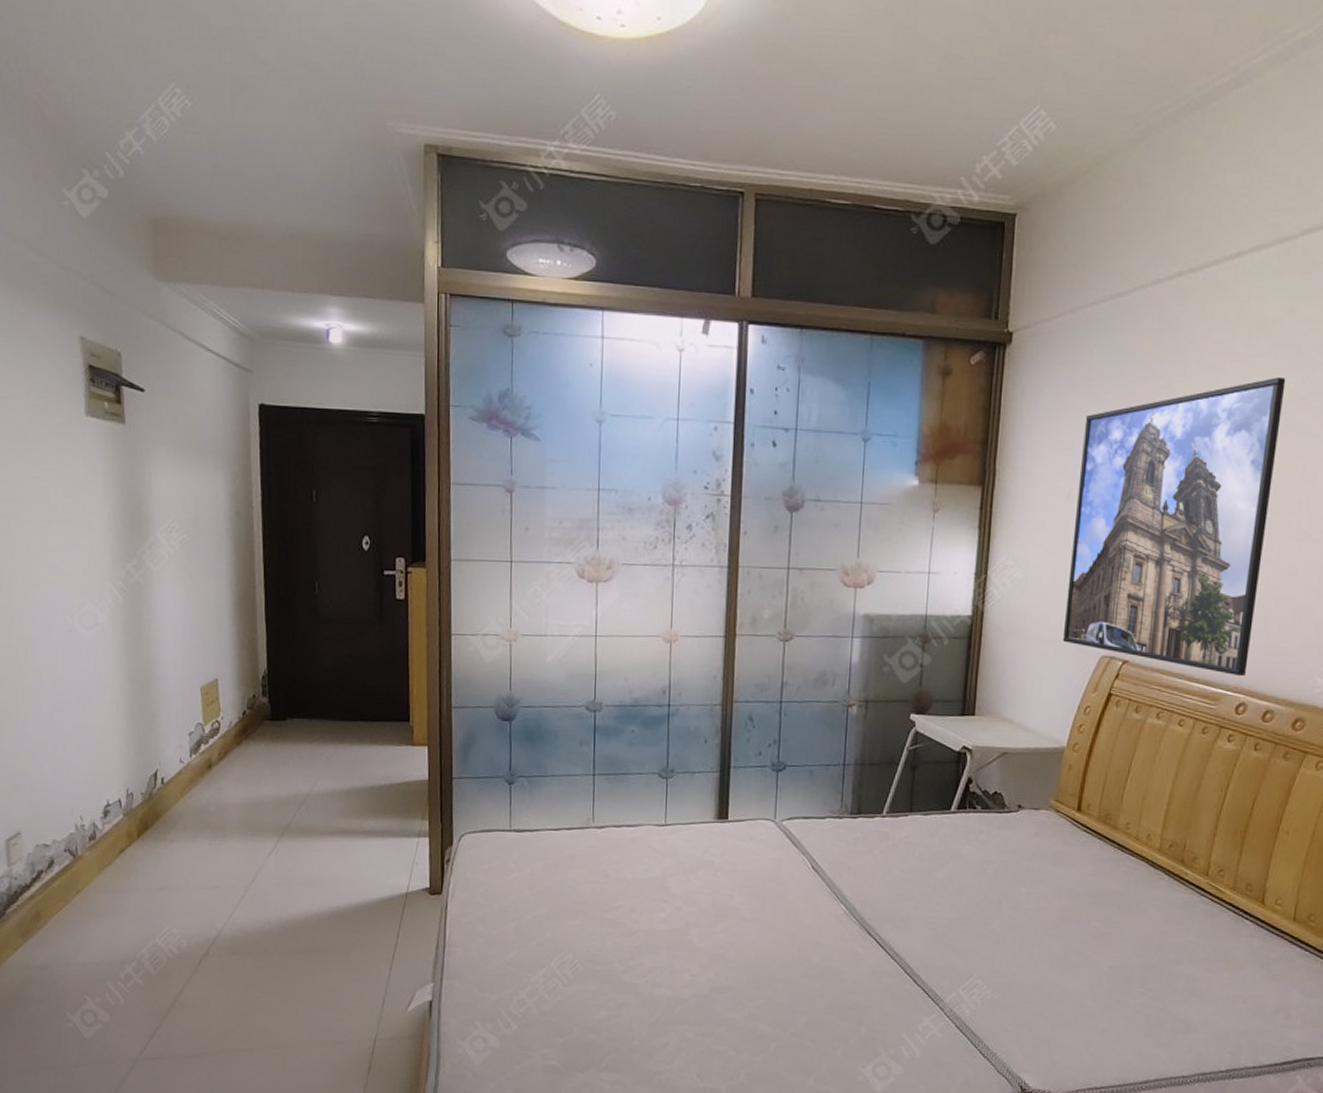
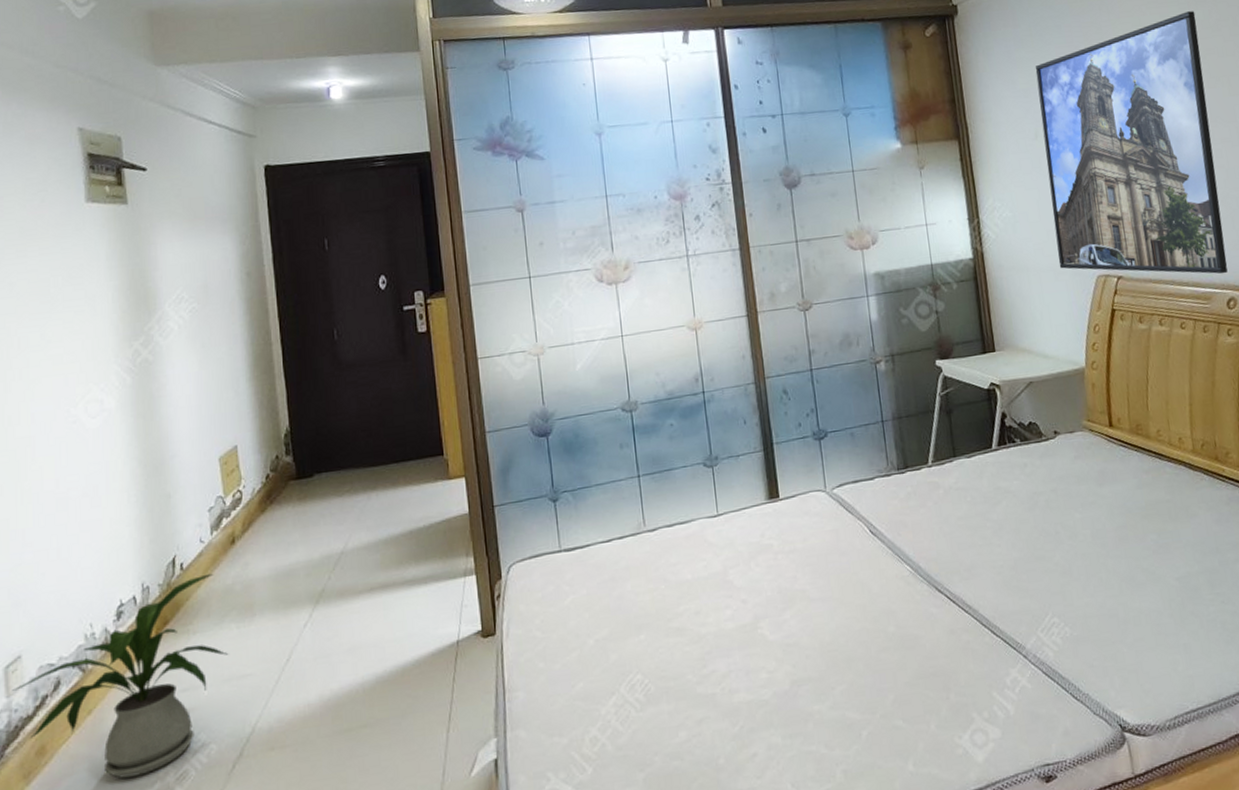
house plant: none [13,791,201,953] -> present [12,573,229,779]

